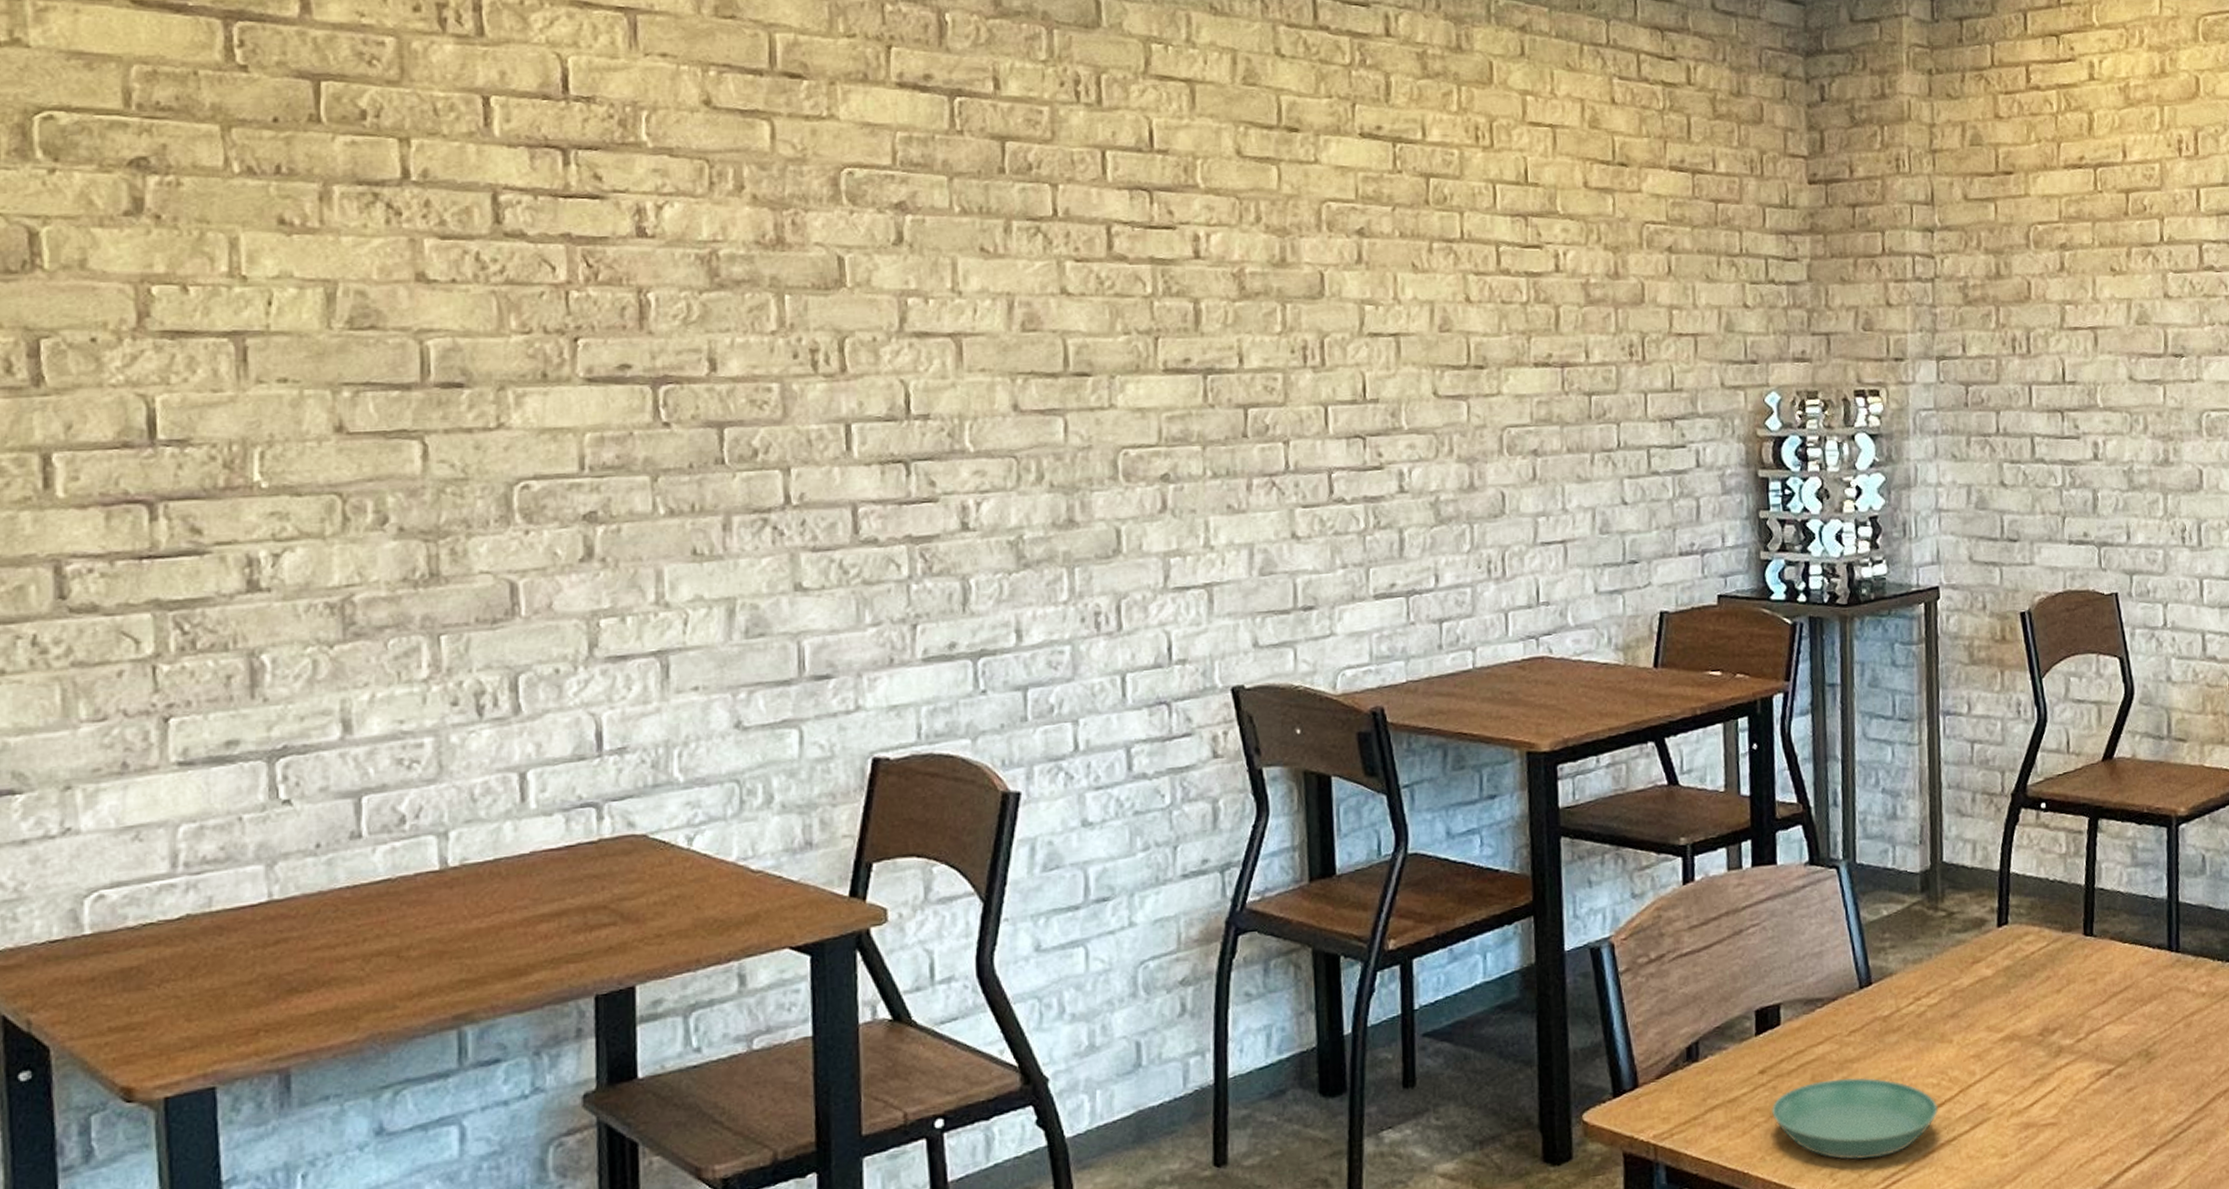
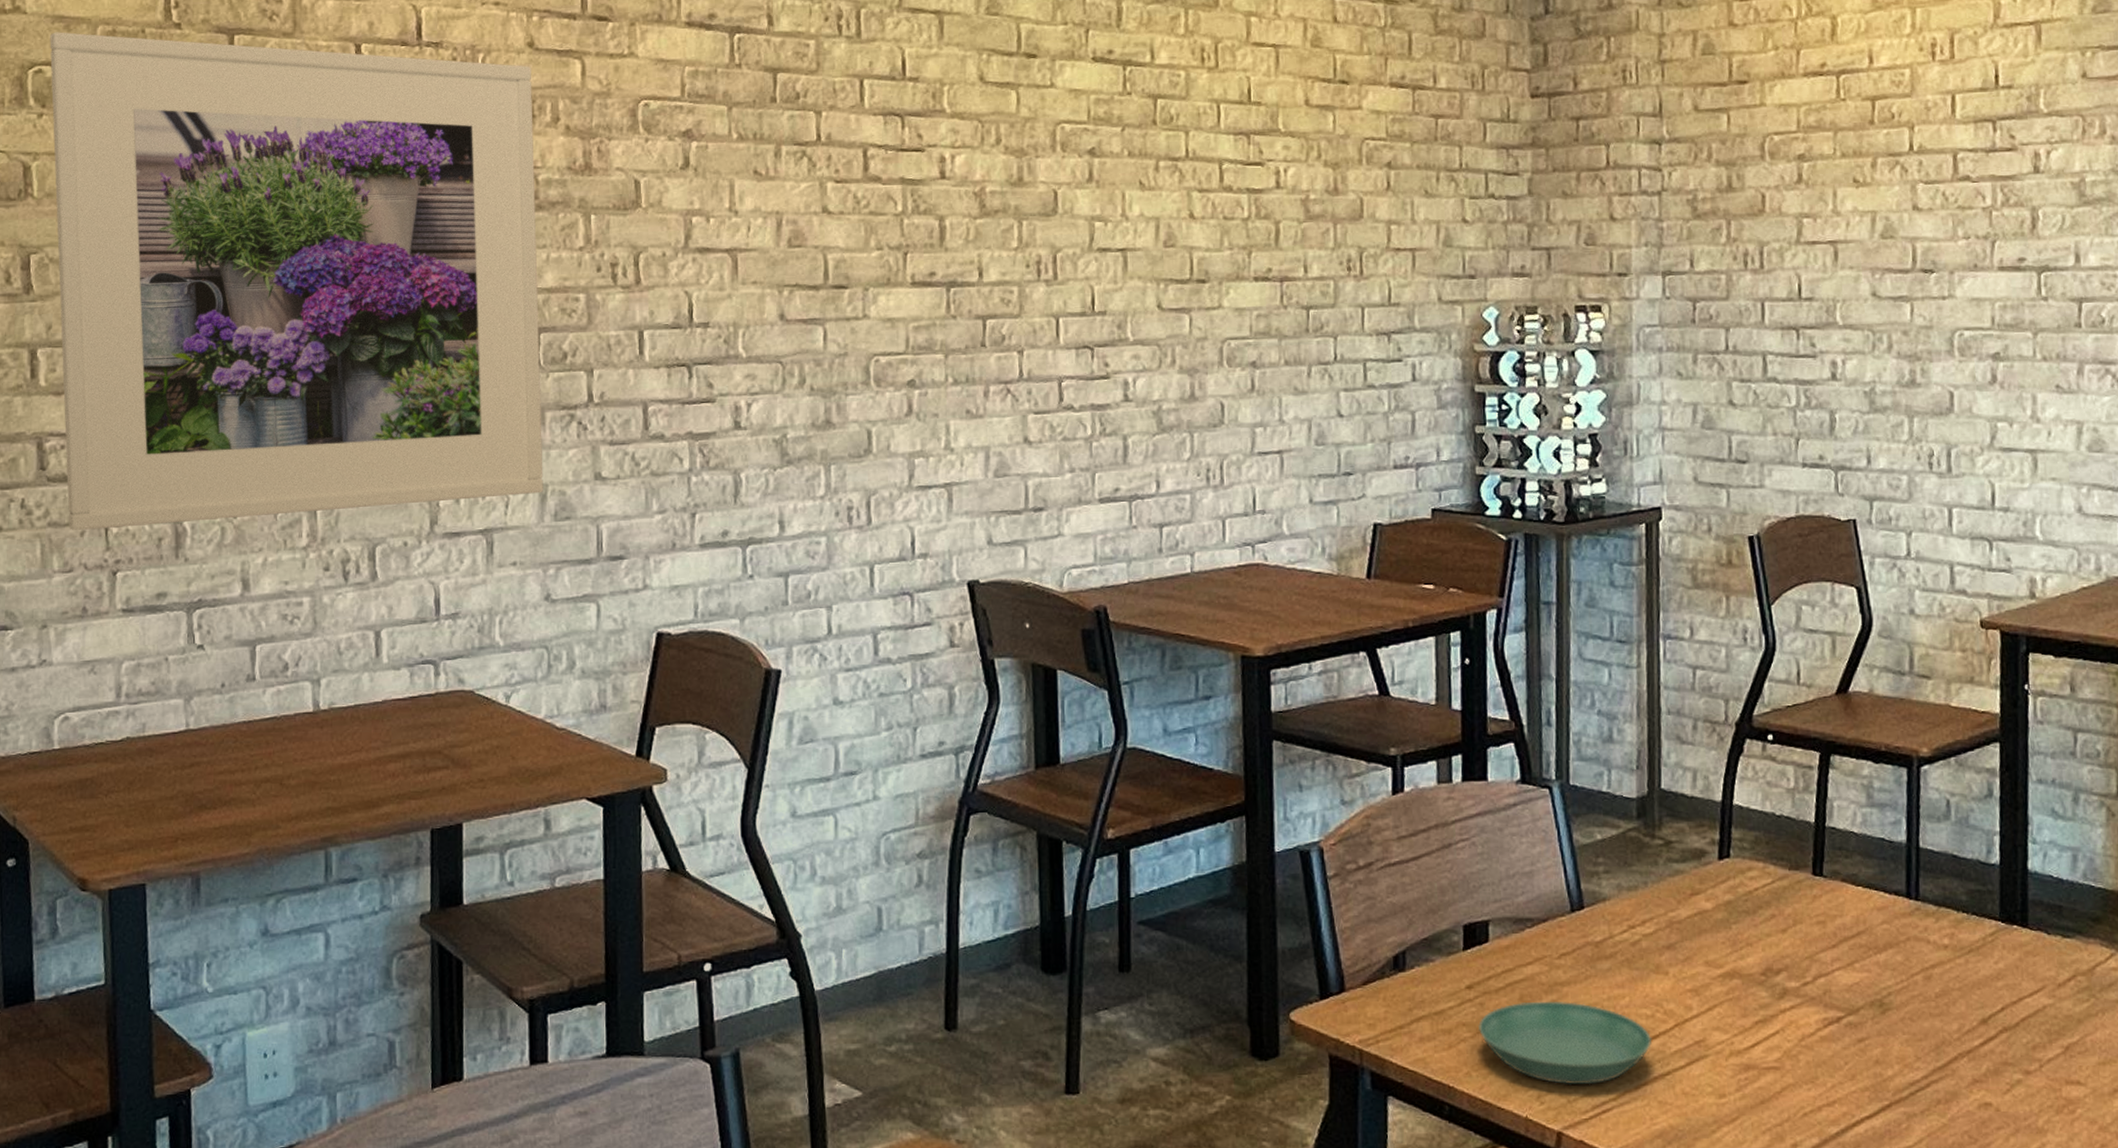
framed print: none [64,71,731,672] -> present [50,32,543,531]

